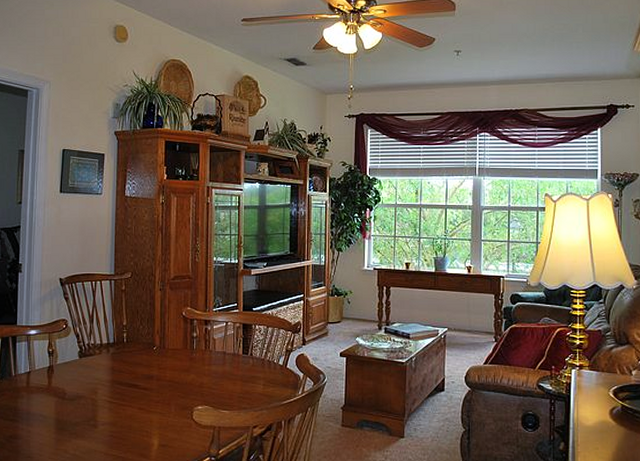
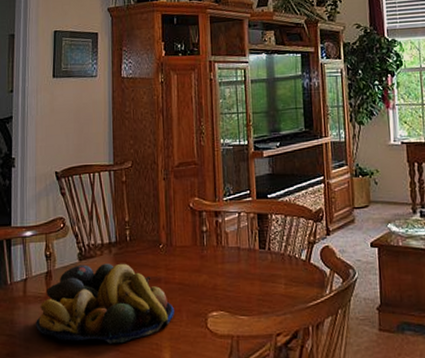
fruit bowl: none [38,361,164,430] -> present [36,263,174,344]

